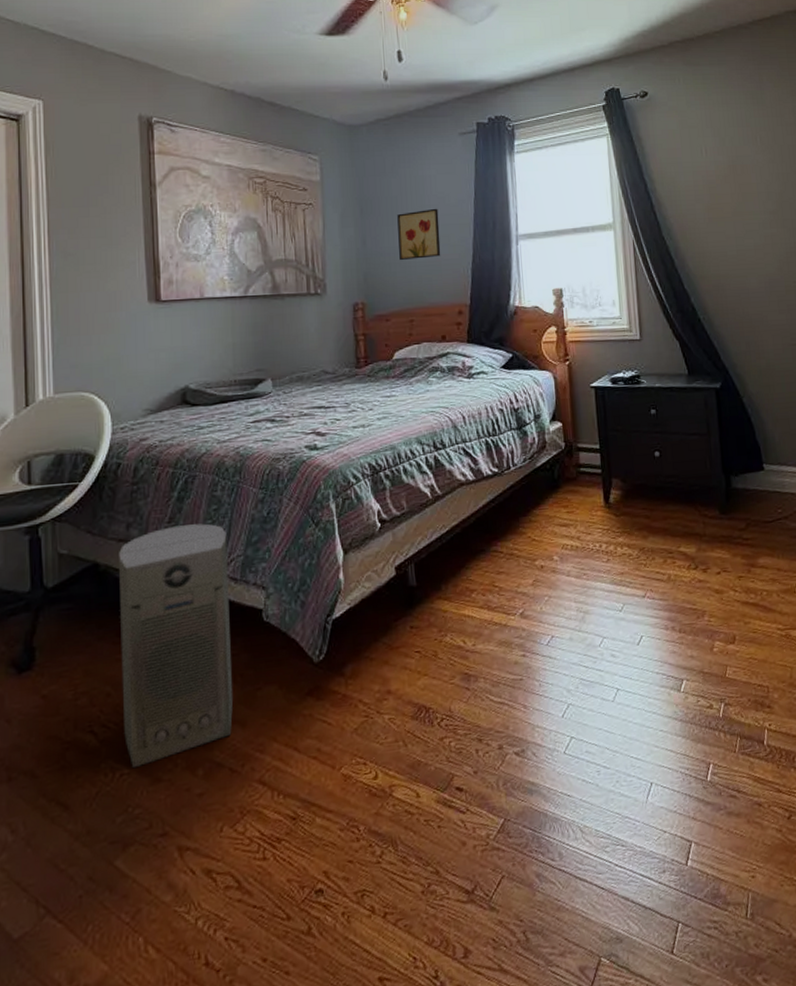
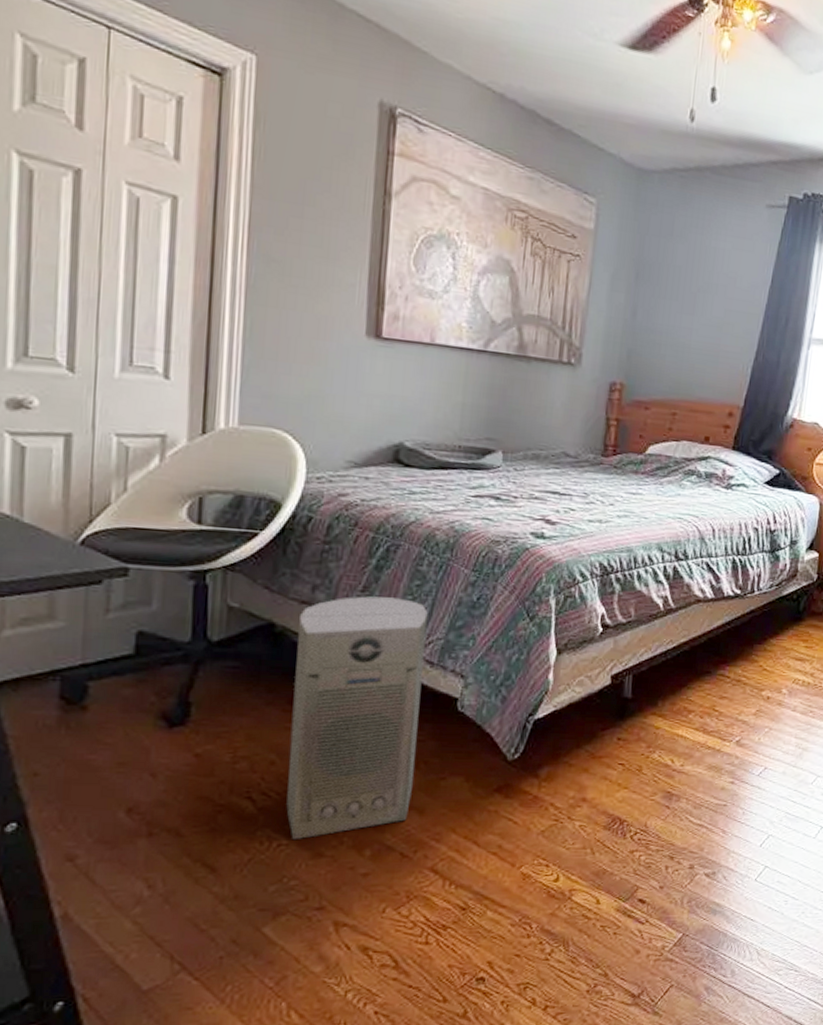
wall art: present [397,208,441,261] -> none [672,287,727,346]

